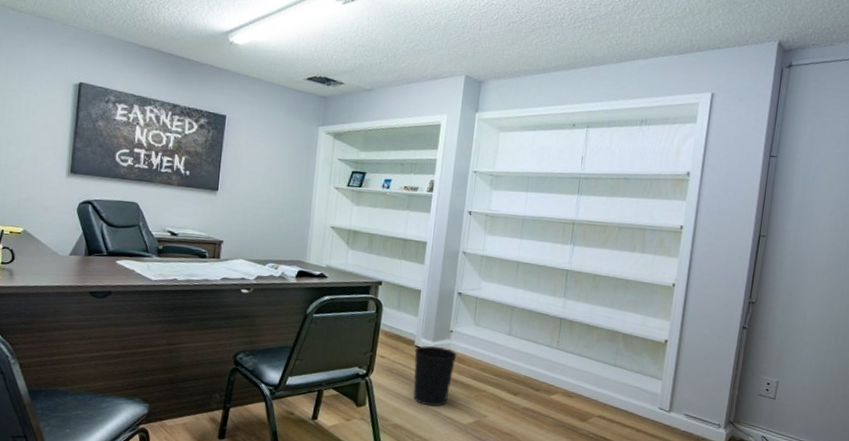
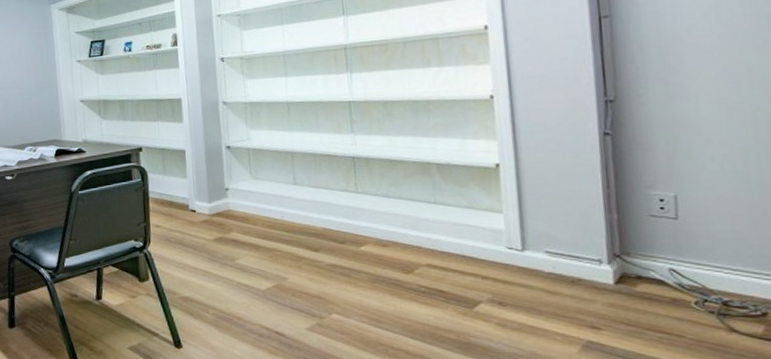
wastebasket: present [413,346,457,407] -> none [190,207,239,274]

